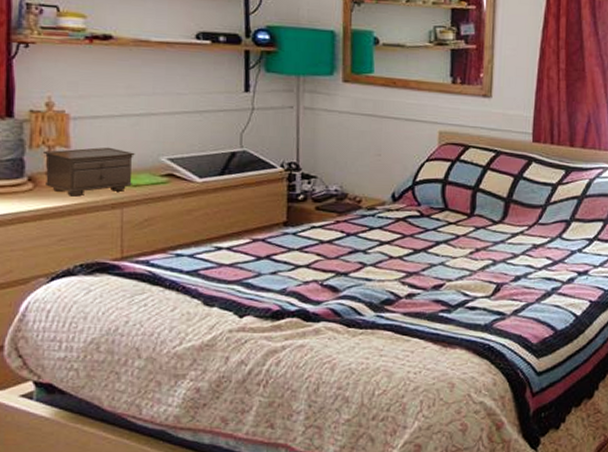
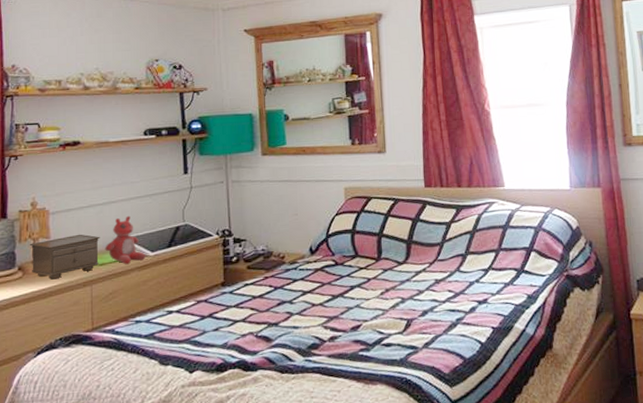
stuffed bear: none [140,132,192,190] -> present [105,215,146,265]

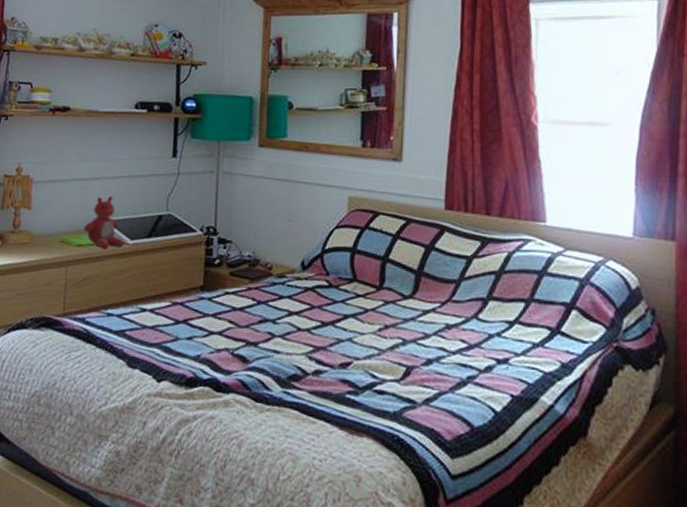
jewelry box: present [29,234,100,280] -> none [10,208,80,254]

